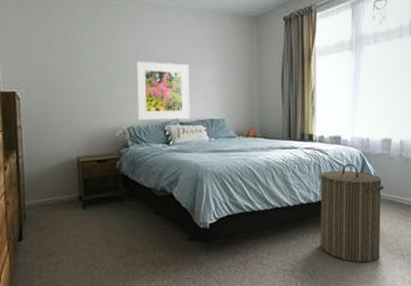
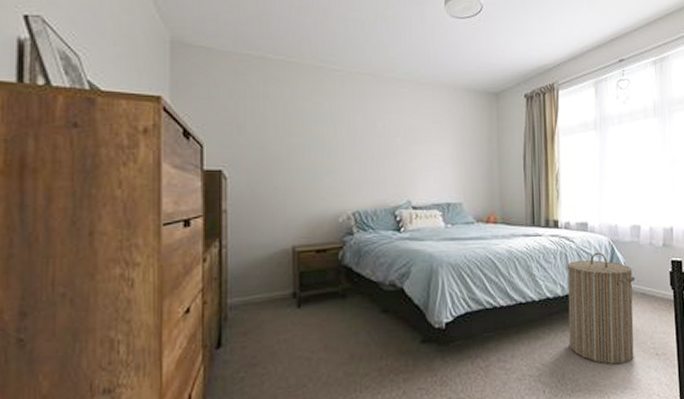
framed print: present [135,61,190,121] -> none [363,137,424,205]

